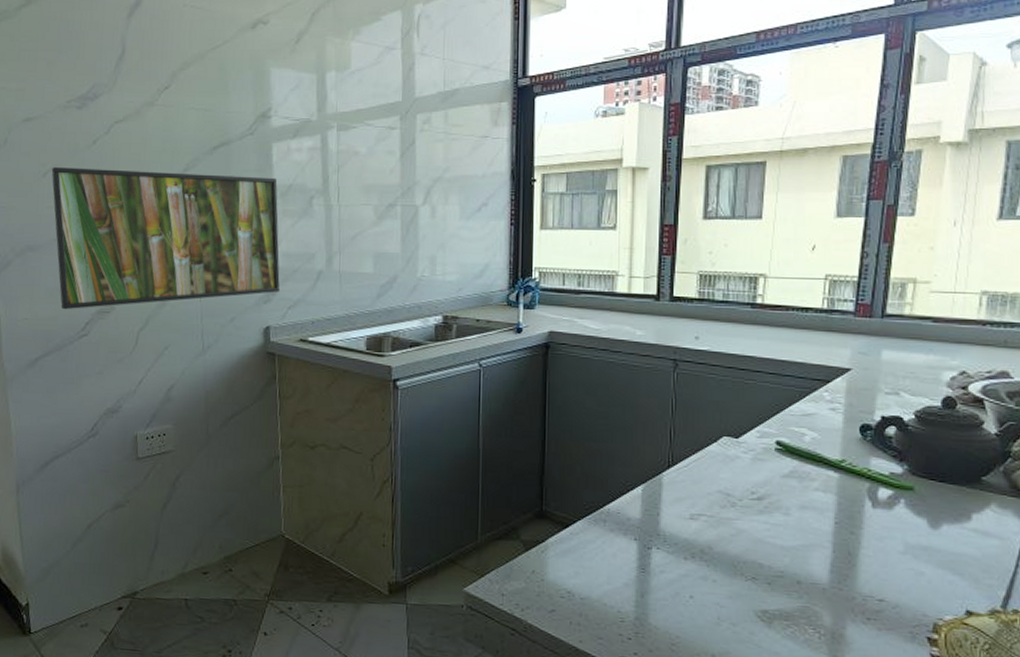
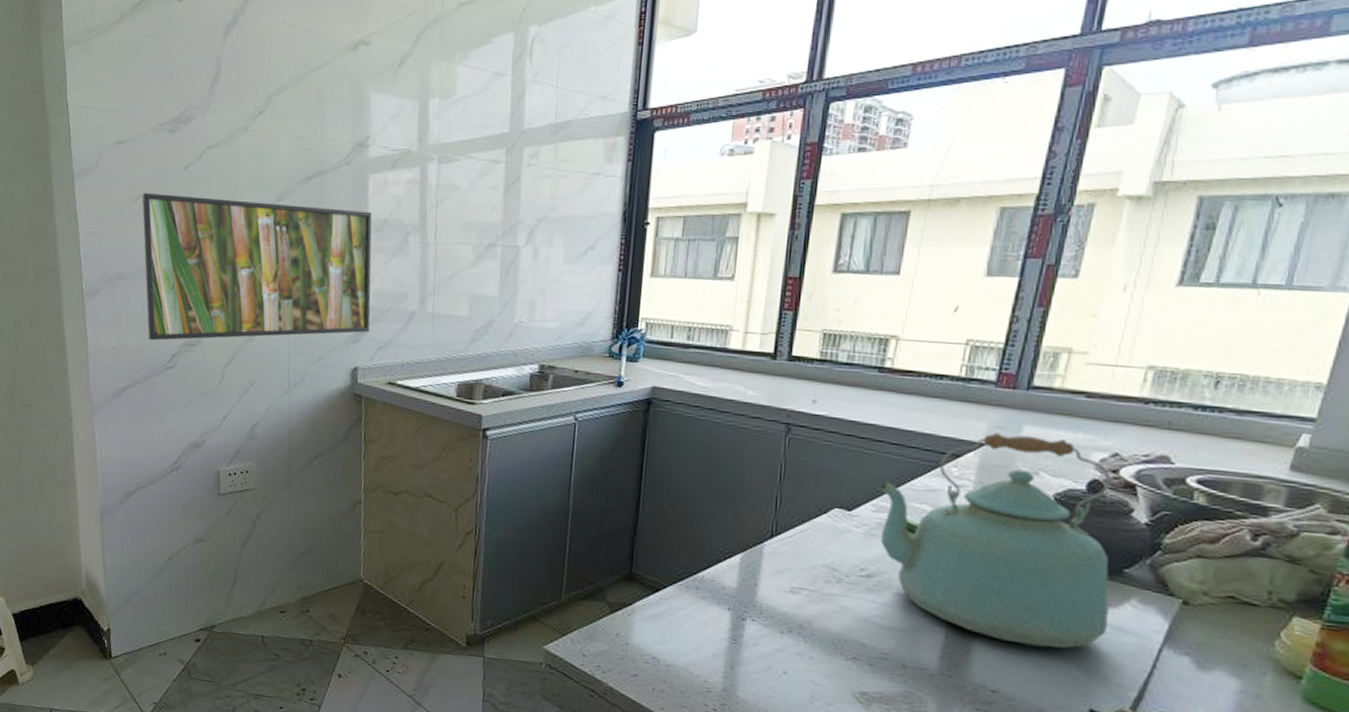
kettle: none [760,358,974,555] -> present [878,432,1111,649]

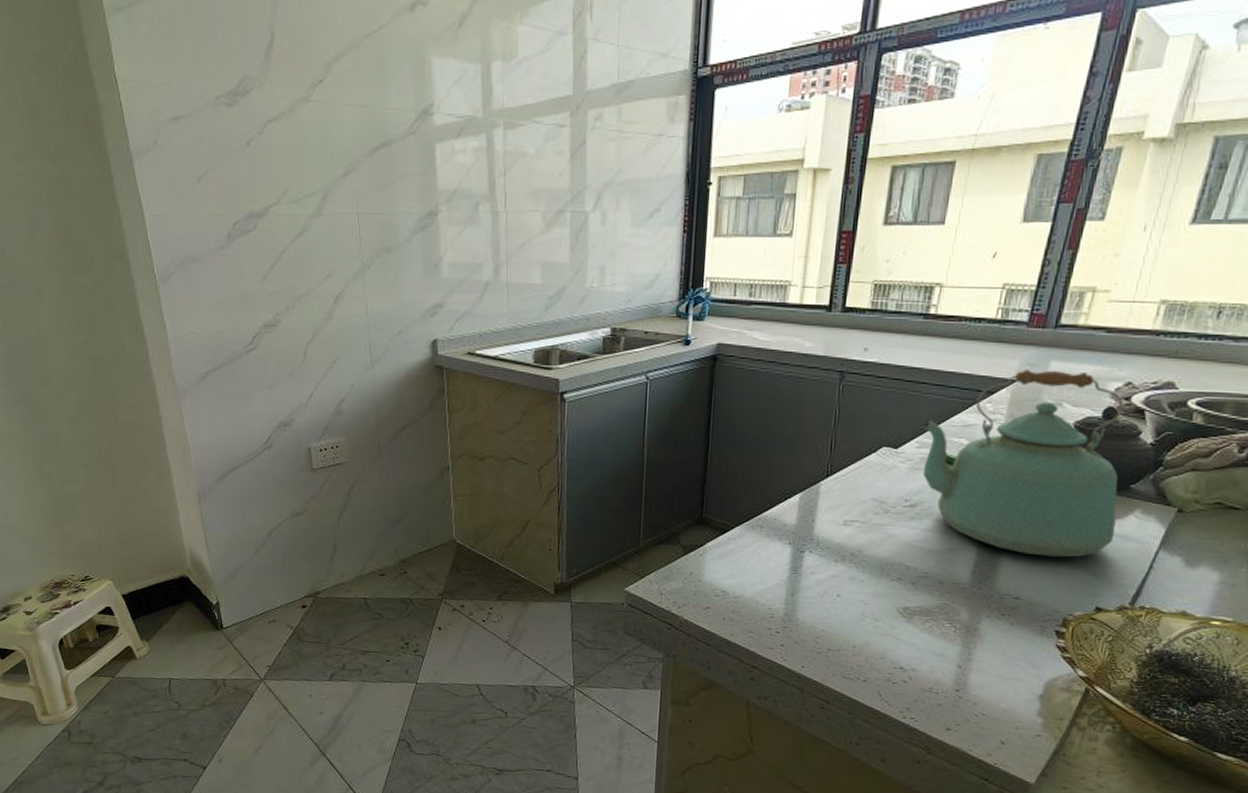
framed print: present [142,192,372,341] -> none [205,170,446,324]

